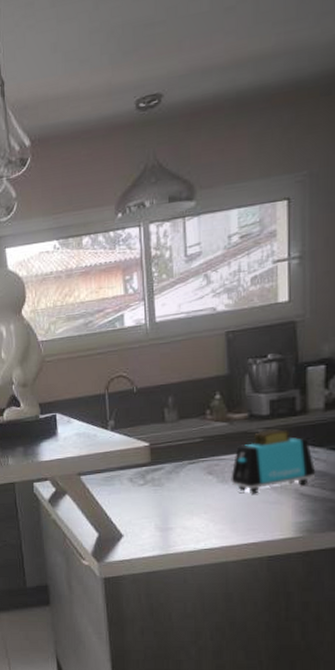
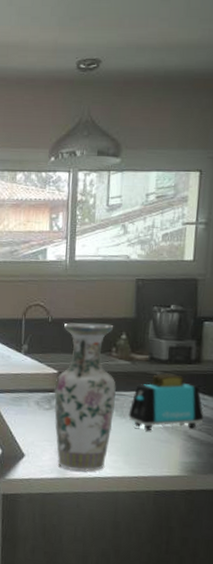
vase: none [147,385,215,546] -> present [54,322,116,471]

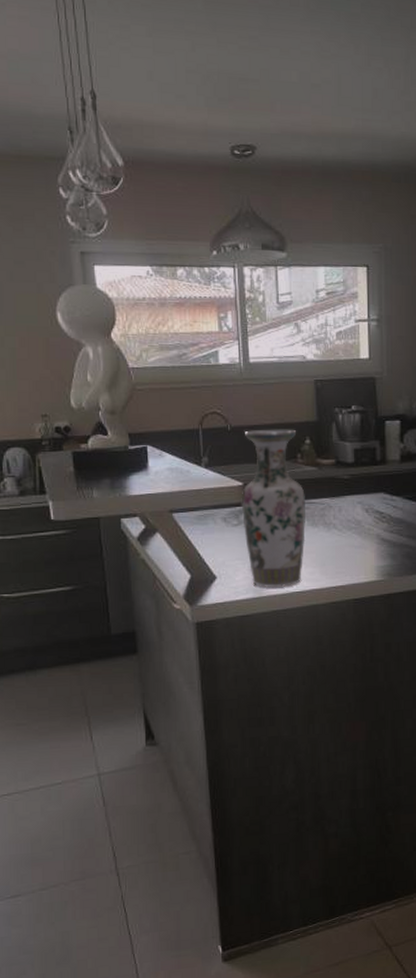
toaster: present [128,373,204,431] -> none [320,477,394,538]

